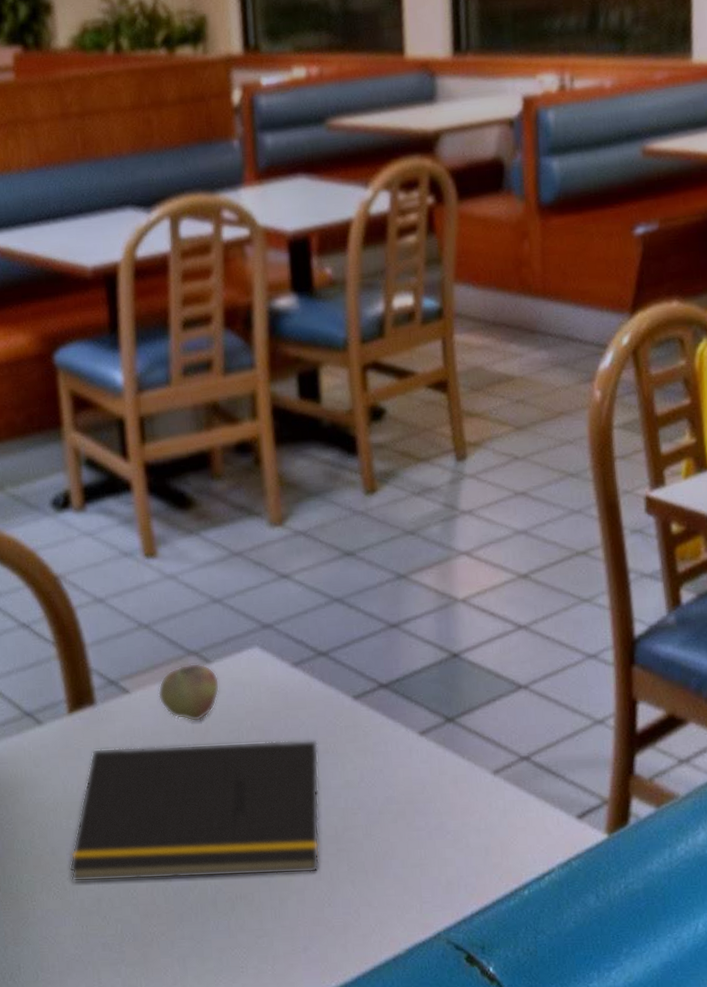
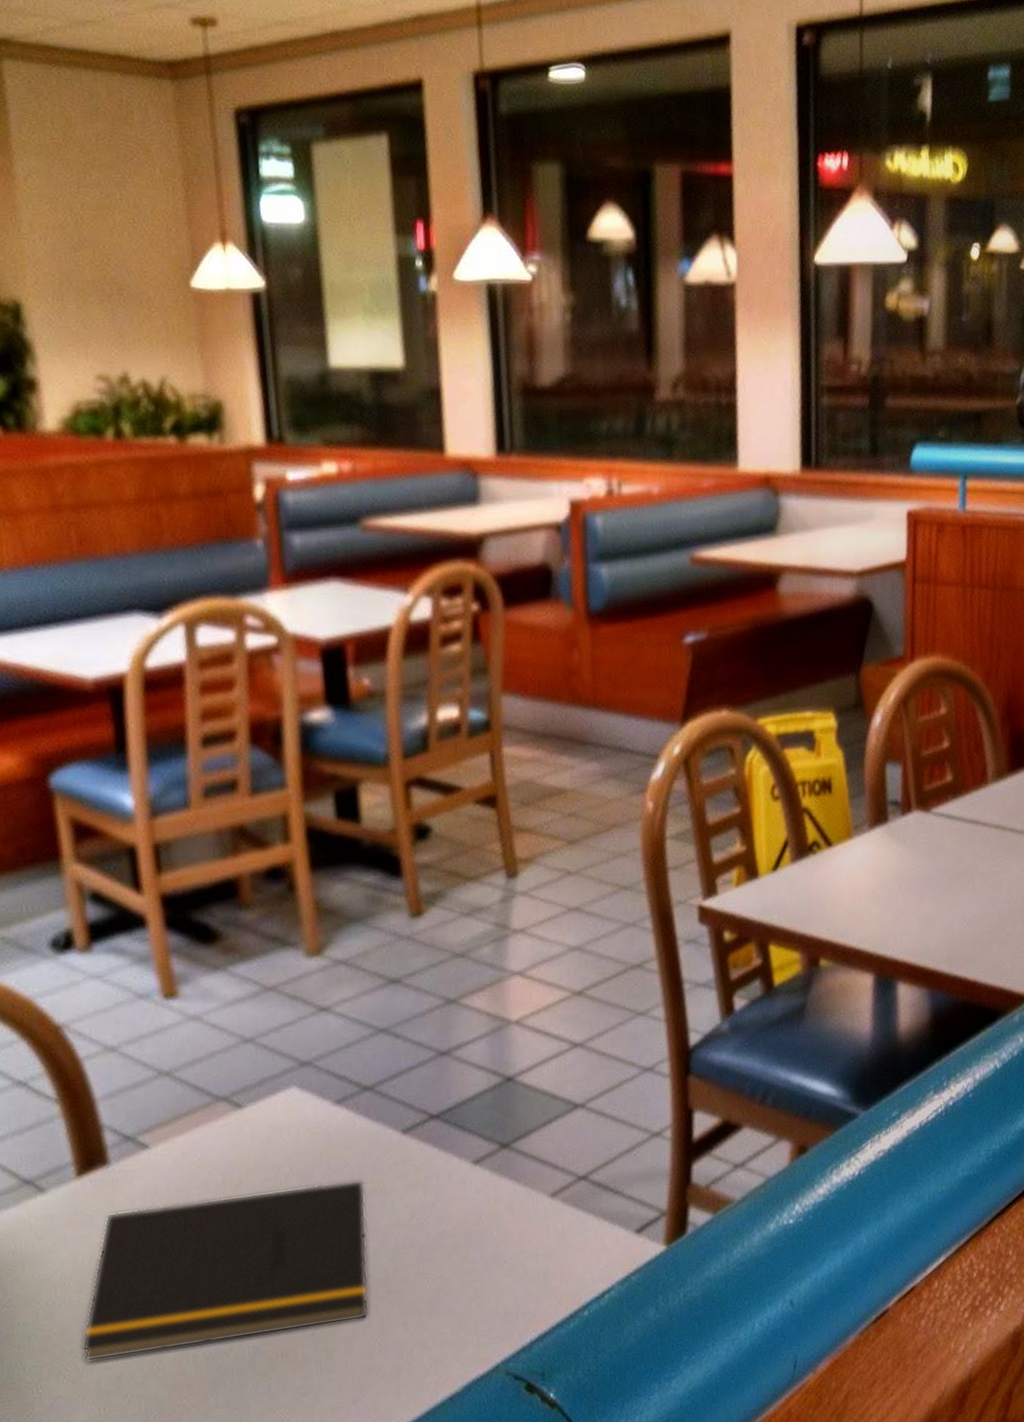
apple: present [158,663,220,722] -> none [182,1109,254,1173]

